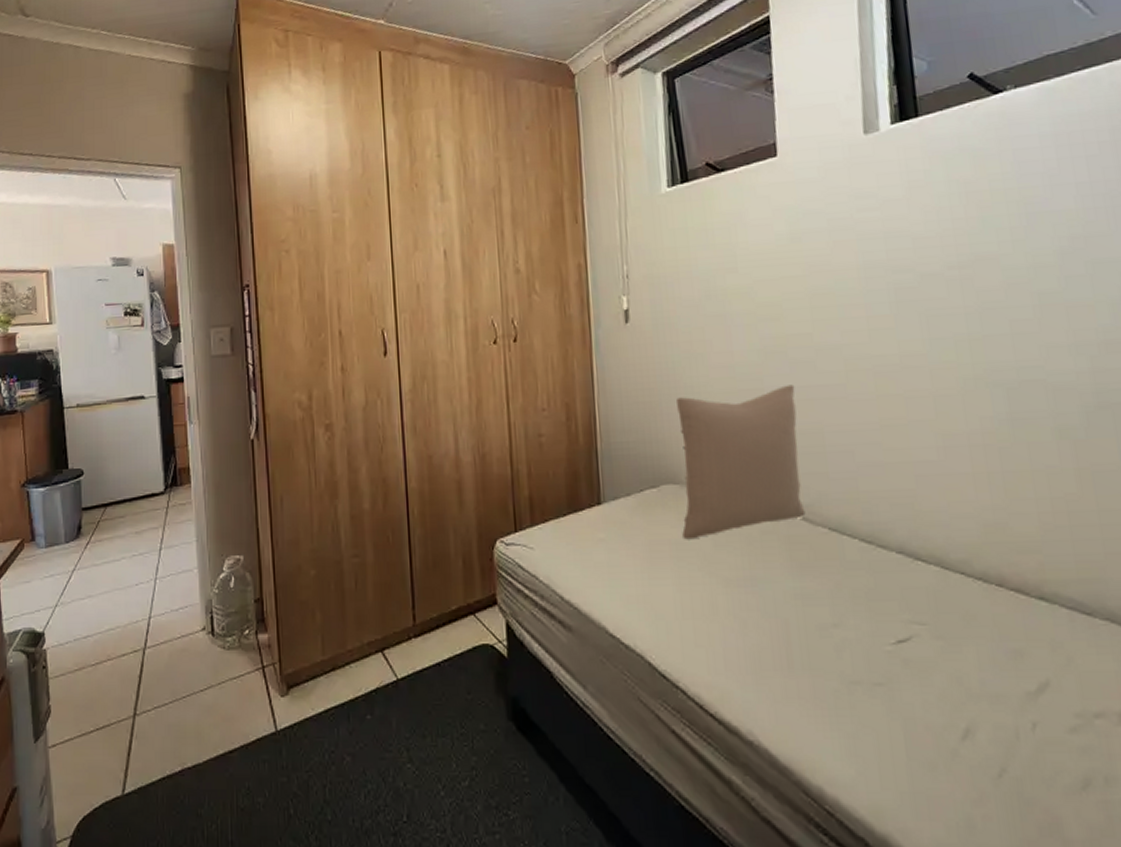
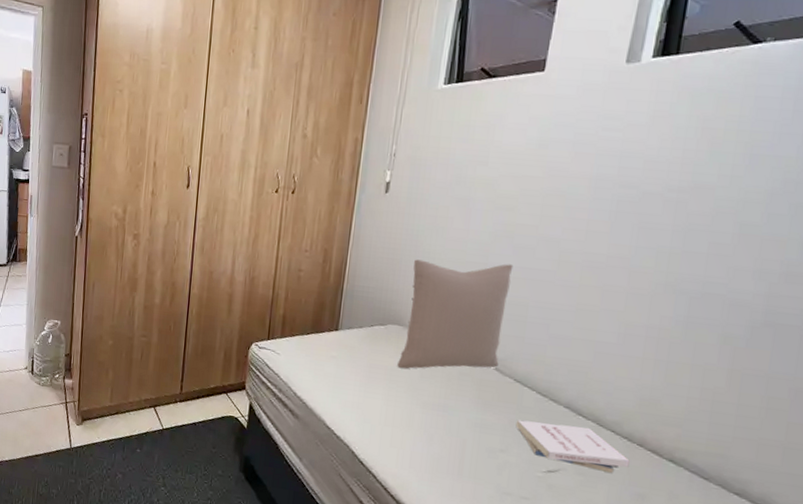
books: none [843,574,994,629] -> present [515,419,630,473]

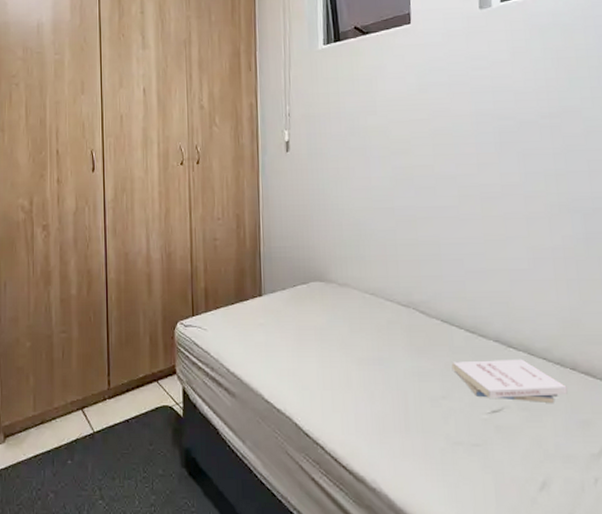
pillow: present [397,259,514,369] -> none [325,205,424,326]

